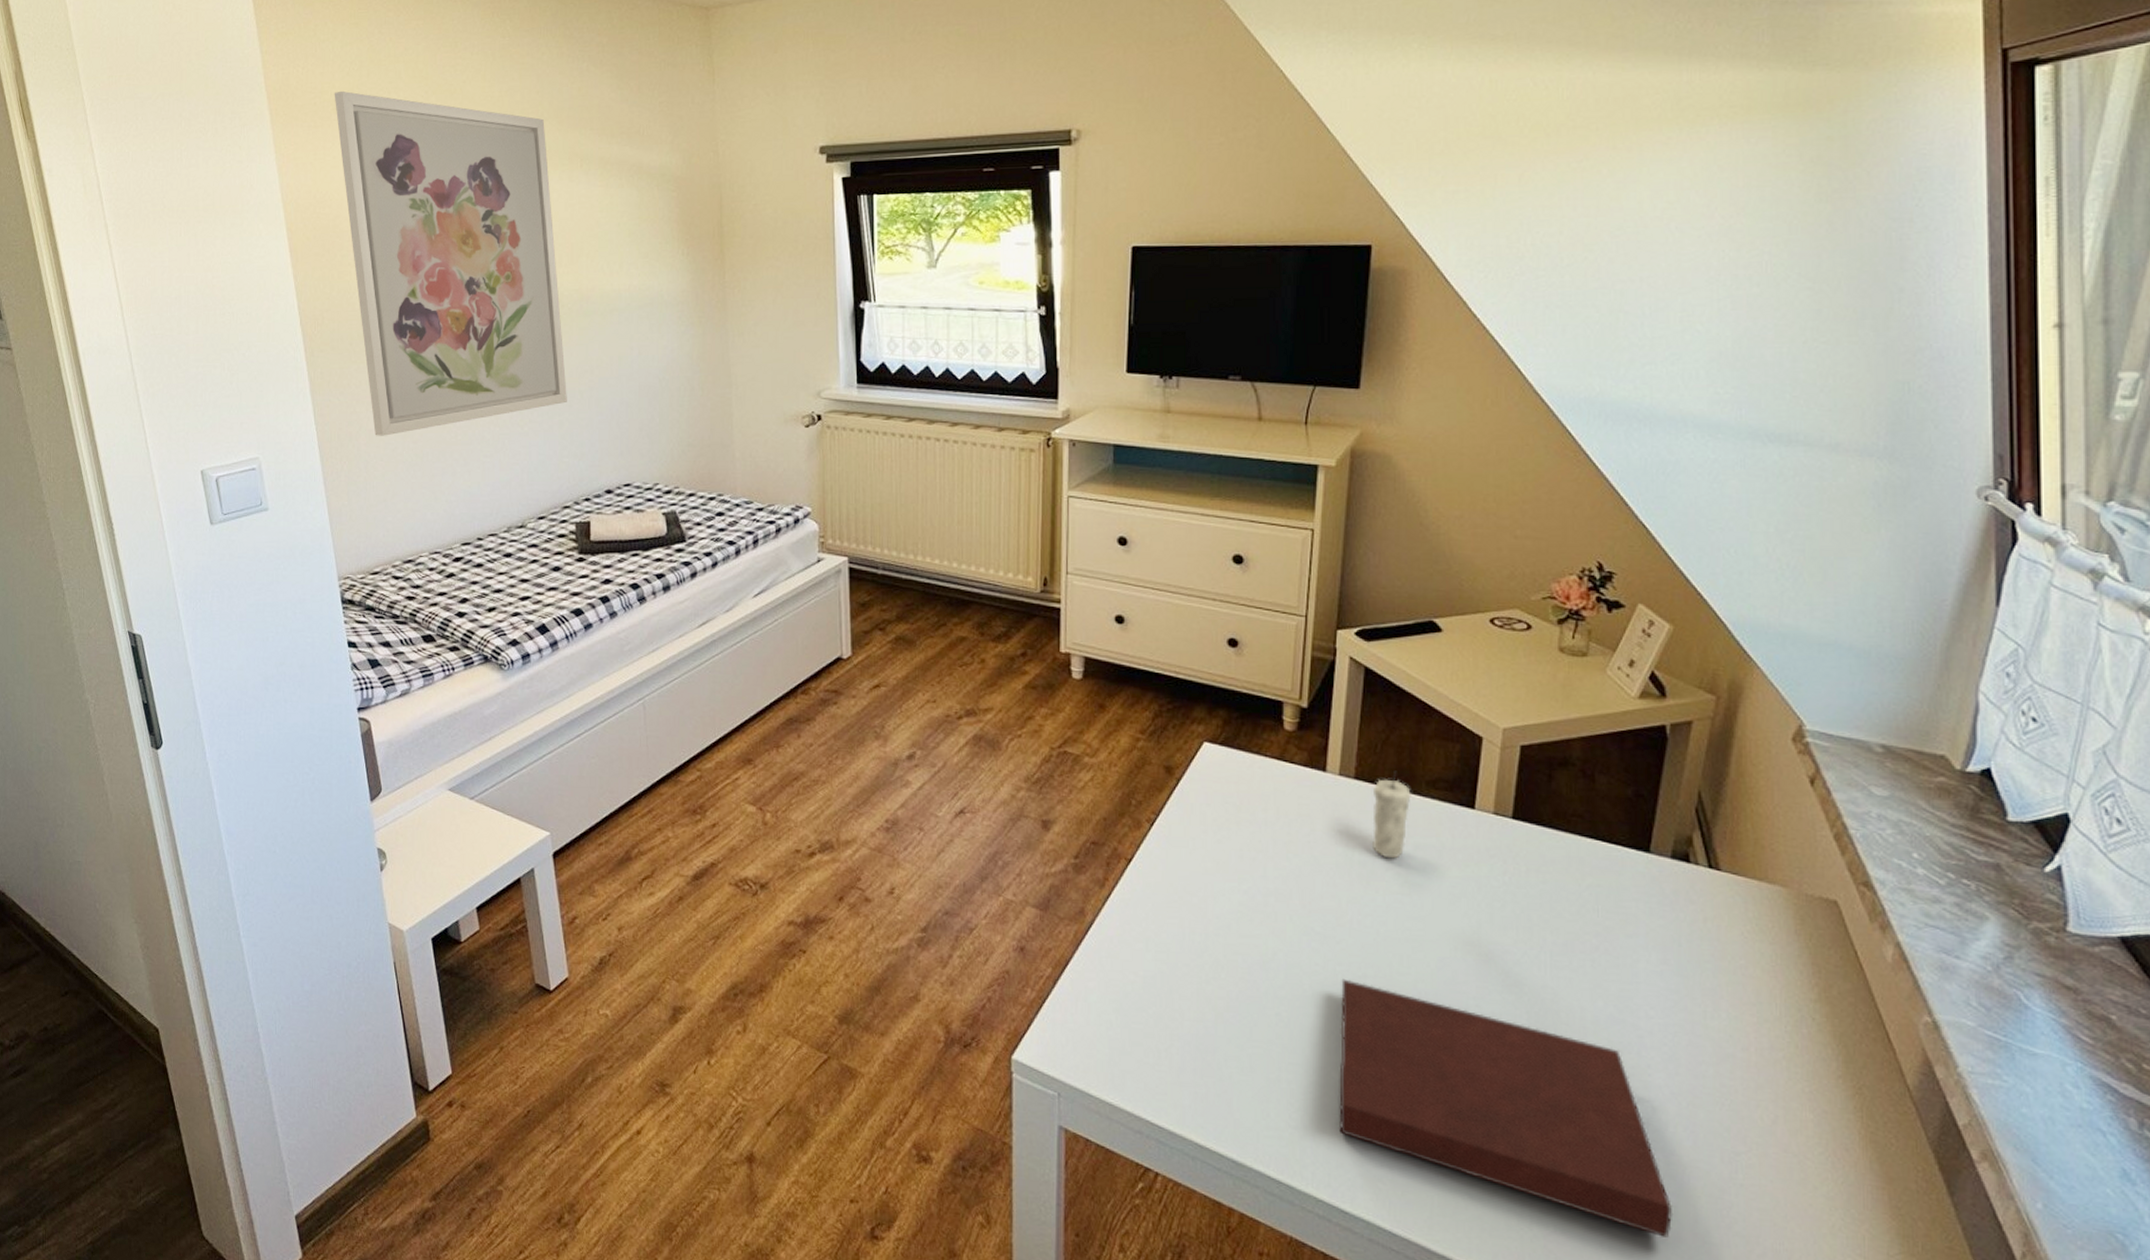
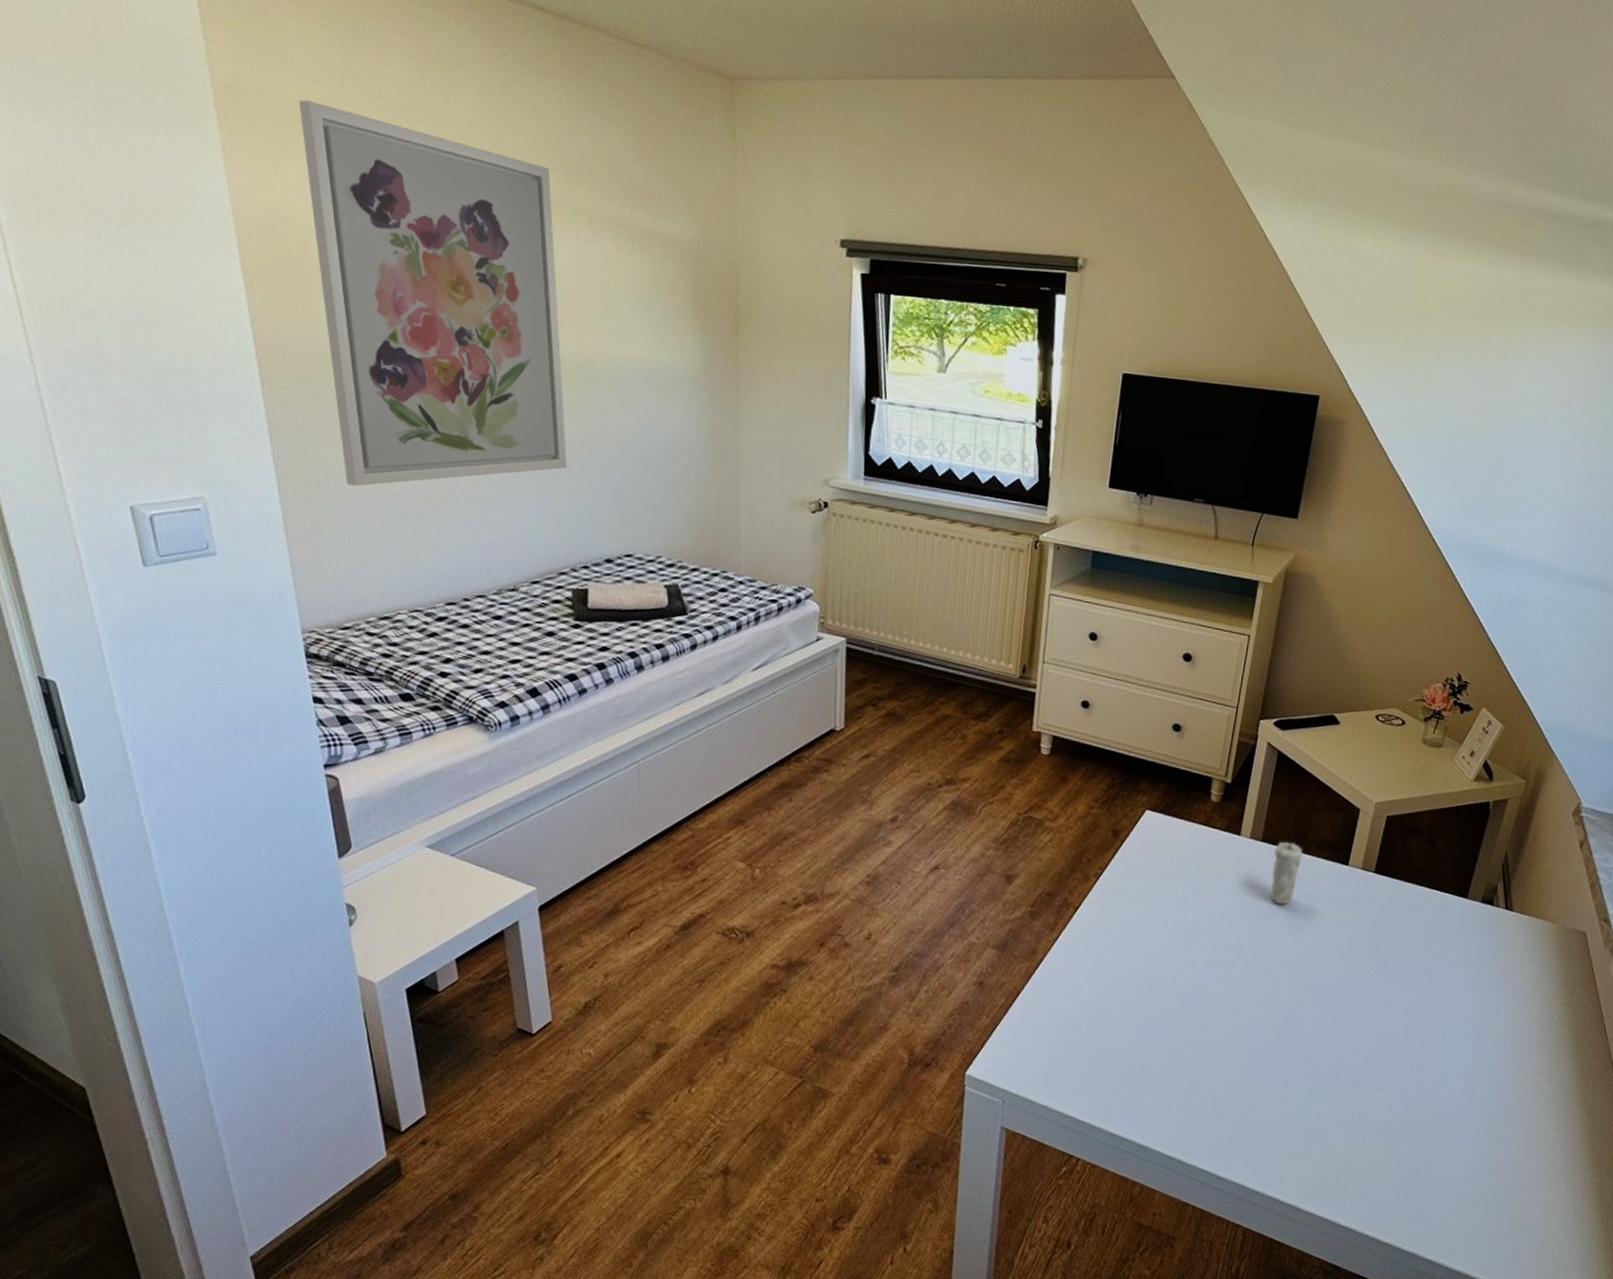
notebook: present [1339,978,1673,1238] -> none [1223,999,1451,1178]

